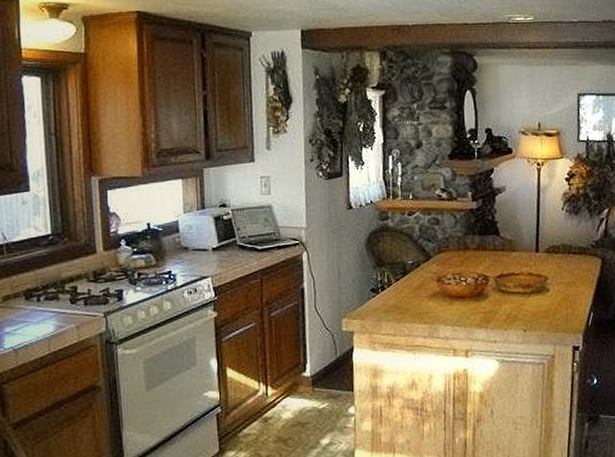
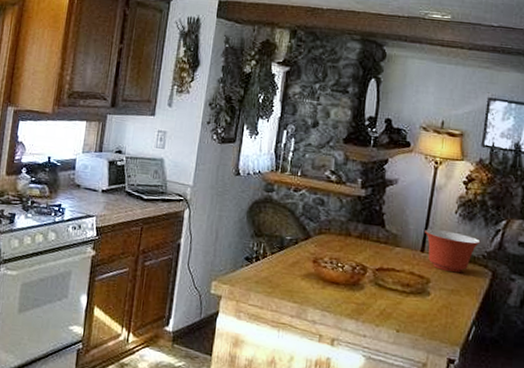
mixing bowl: none [537,228,588,267] -> present [425,229,481,273]

